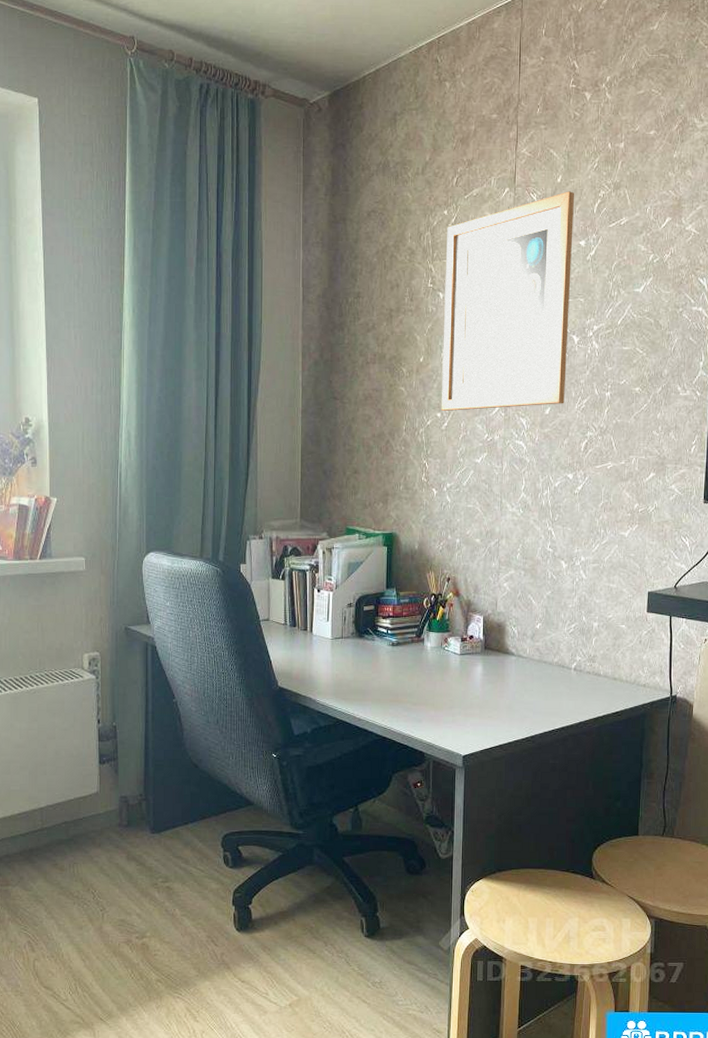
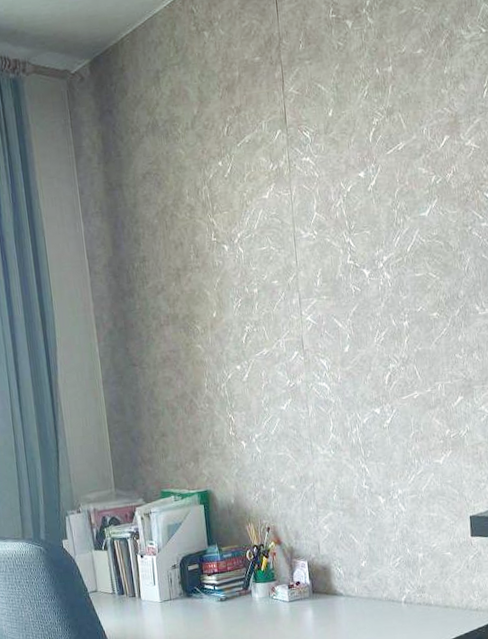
wall art: present [442,191,575,412] -> none [223,123,363,364]

